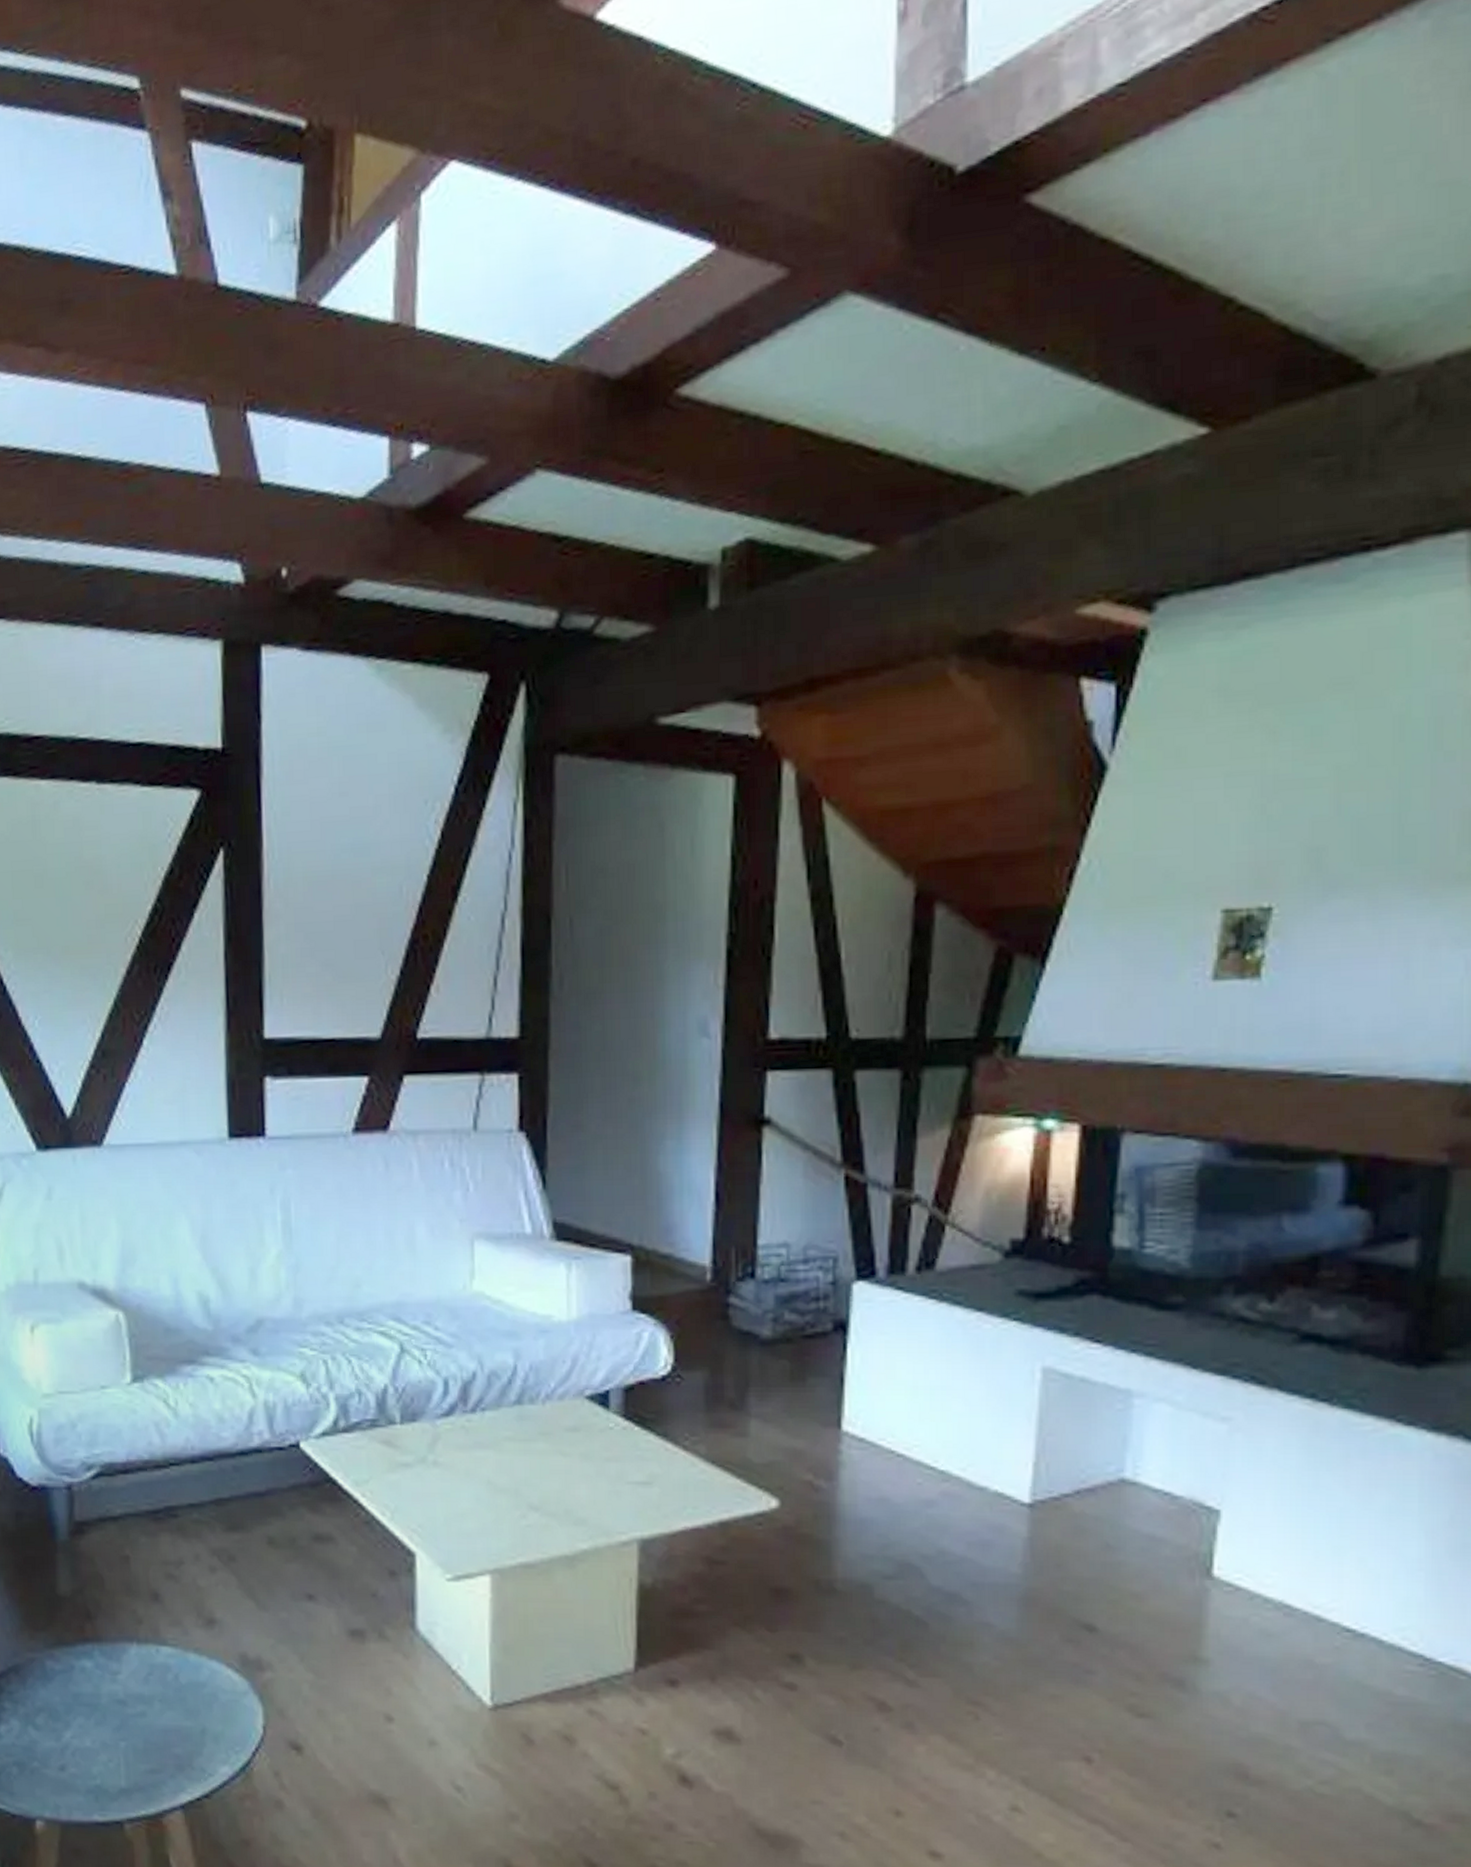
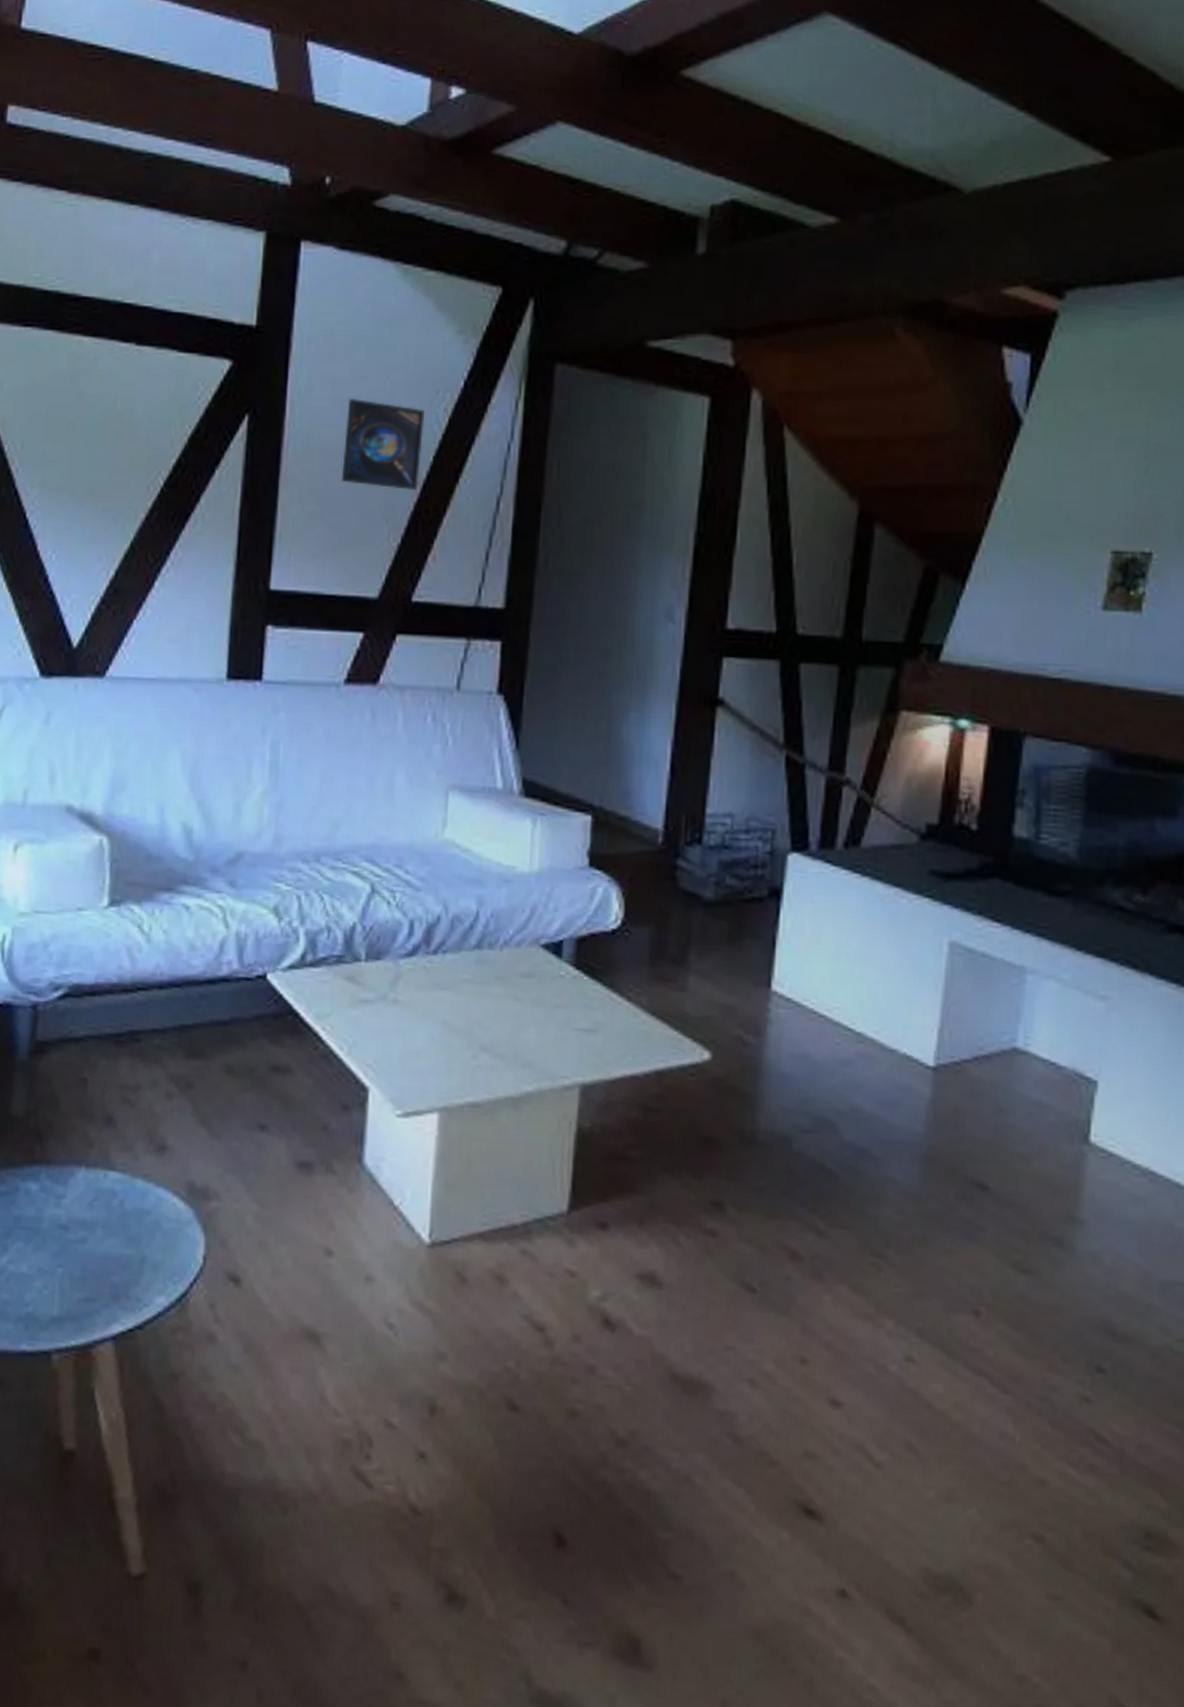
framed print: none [328,818,415,916] -> present [341,398,425,491]

